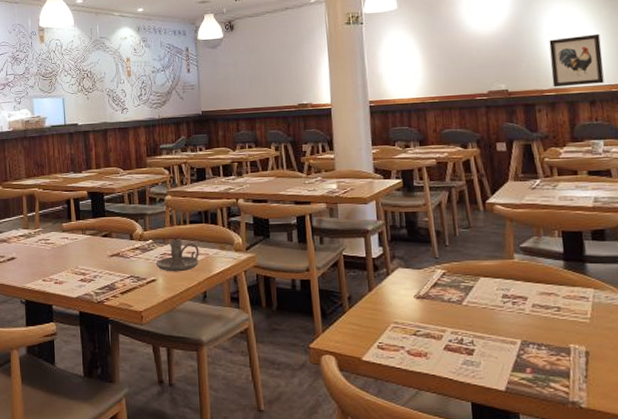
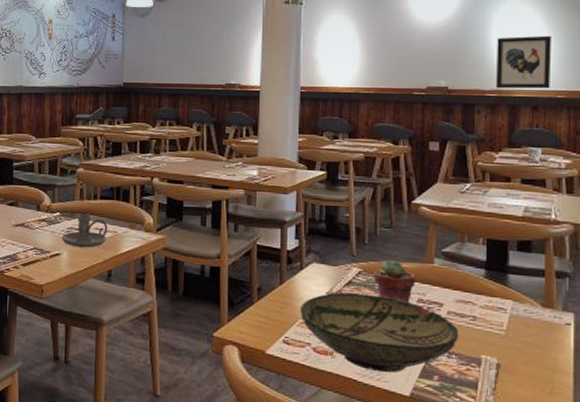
bowl: none [390,294,546,369] -> present [300,292,459,373]
potted succulent: none [457,259,498,299] -> present [373,260,415,303]

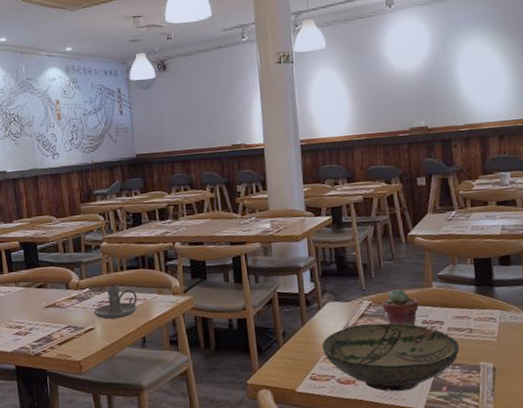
wall art: present [495,35,552,89] -> none [464,71,511,124]

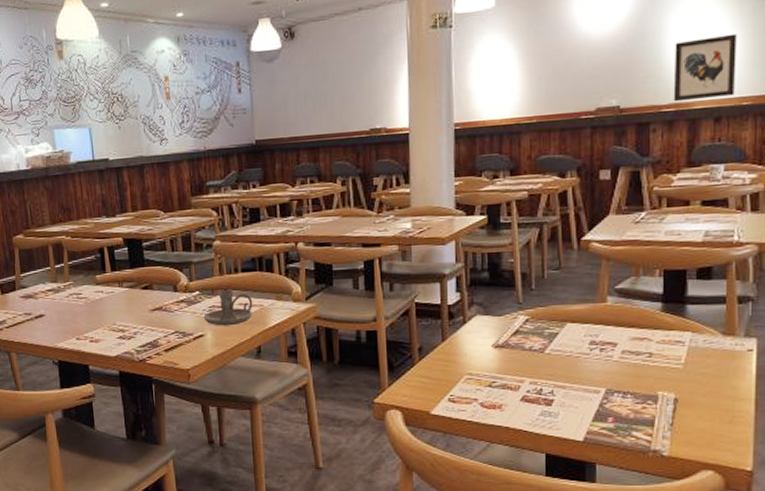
bowl: present [322,323,460,392] -> none [465,342,635,420]
potted succulent: present [382,289,418,326] -> none [541,303,587,346]
wall art: none [464,71,511,124] -> present [673,33,737,102]

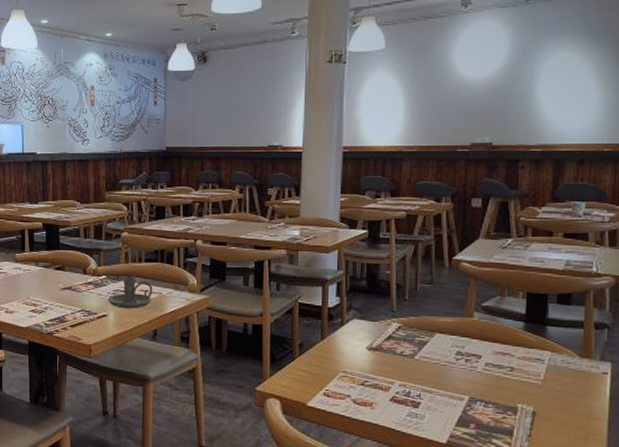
wall art: present [673,33,737,102] -> none [541,88,600,144]

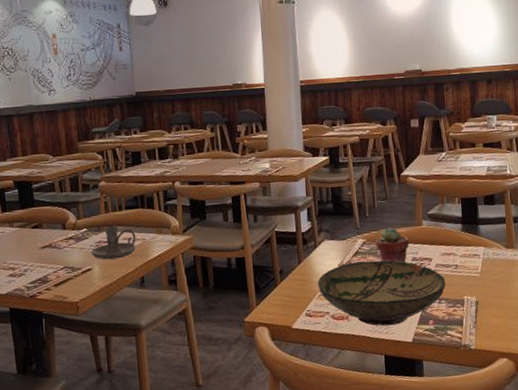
bowl: none [340,347,497,422] -> present [317,260,446,327]
potted succulent: none [413,315,454,355] -> present [375,228,409,263]

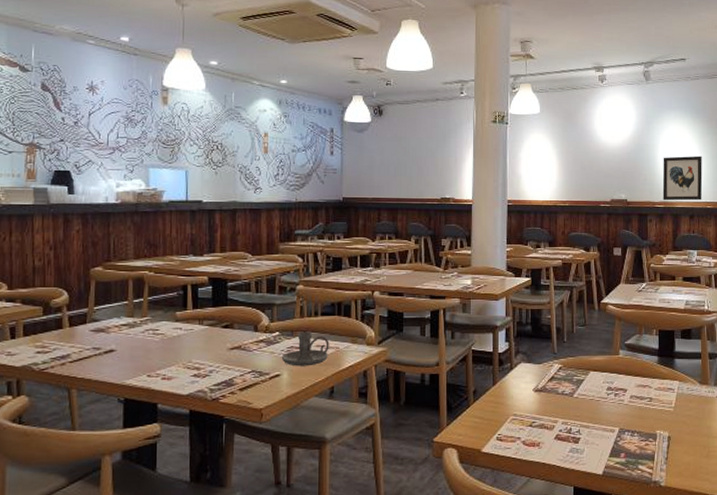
bowl: present [317,260,446,327] -> none [511,387,640,456]
potted succulent: present [375,228,409,263] -> none [571,355,605,391]
wall art: none [456,18,499,68] -> present [662,155,703,201]

